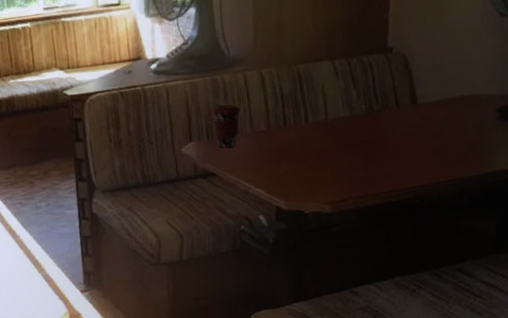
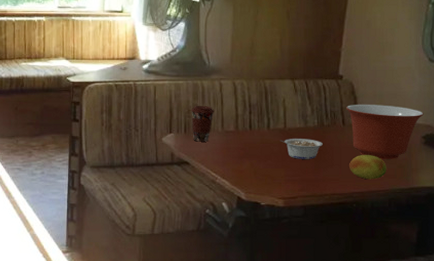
legume: none [321,129,374,155] -> present [279,139,323,159]
mixing bowl: none [399,76,497,143] -> present [345,105,424,159]
fruit: none [408,139,454,170] -> present [349,154,386,180]

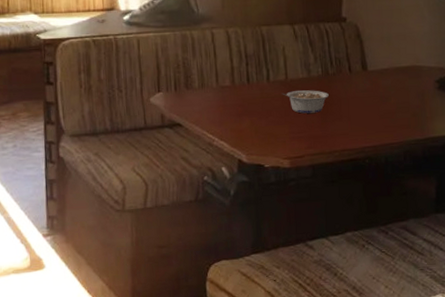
coffee cup: present [191,105,215,142] -> none [181,58,207,100]
mixing bowl: present [345,105,424,159] -> none [351,48,436,108]
fruit: present [349,154,386,180] -> none [359,103,399,132]

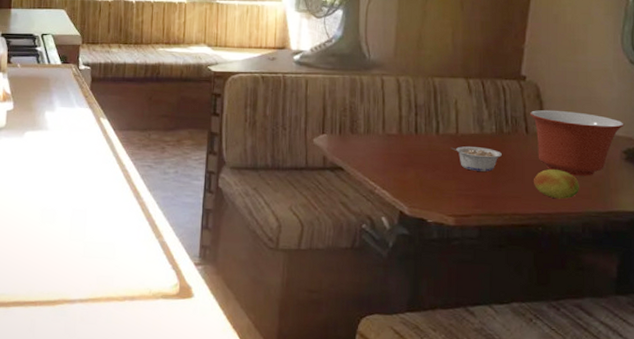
mixing bowl: none [351,48,436,108] -> present [529,110,624,176]
fruit: none [359,103,399,132] -> present [534,168,579,199]

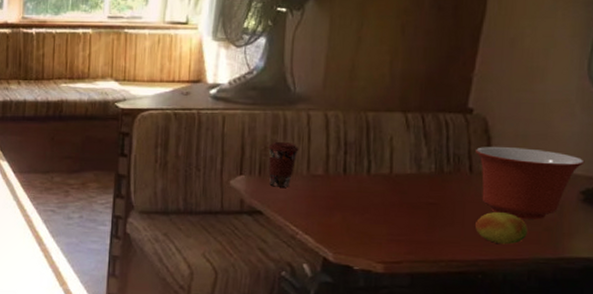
coffee cup: none [347,103,375,146] -> present [268,141,299,187]
legume: present [450,146,502,172] -> none [382,187,441,215]

